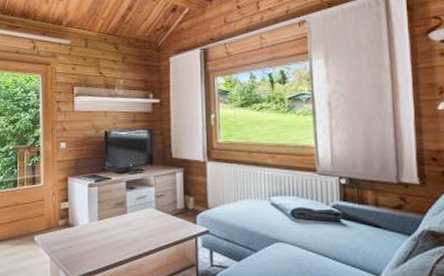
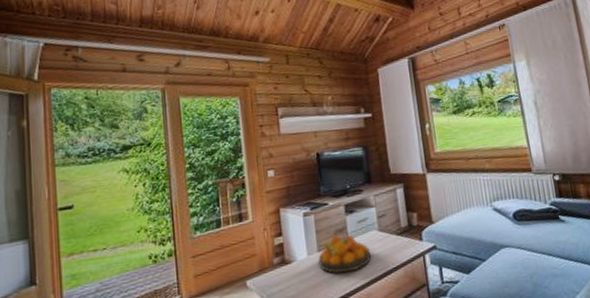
fruit bowl: none [98,207,147,243] -> present [318,234,372,274]

